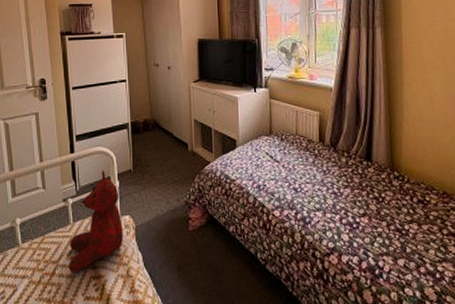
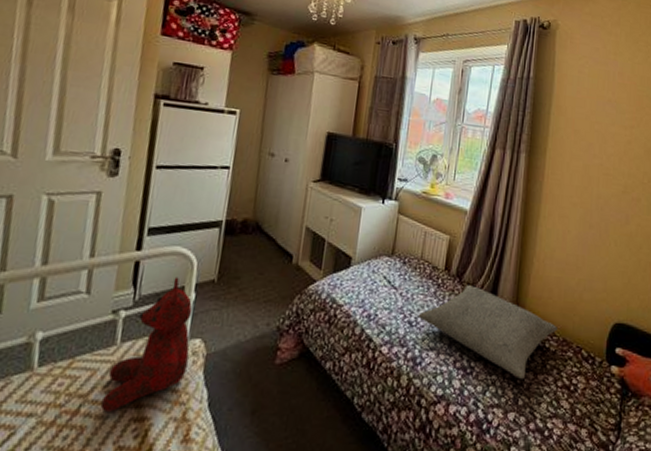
pillow: none [301,152,436,230] -> present [418,285,558,379]

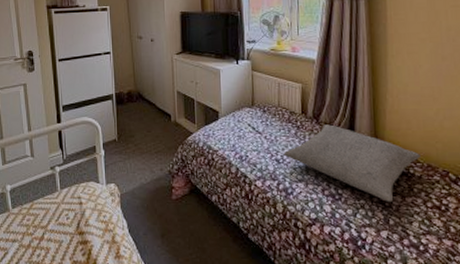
teddy bear: present [100,277,193,412] -> none [56,139,109,237]

